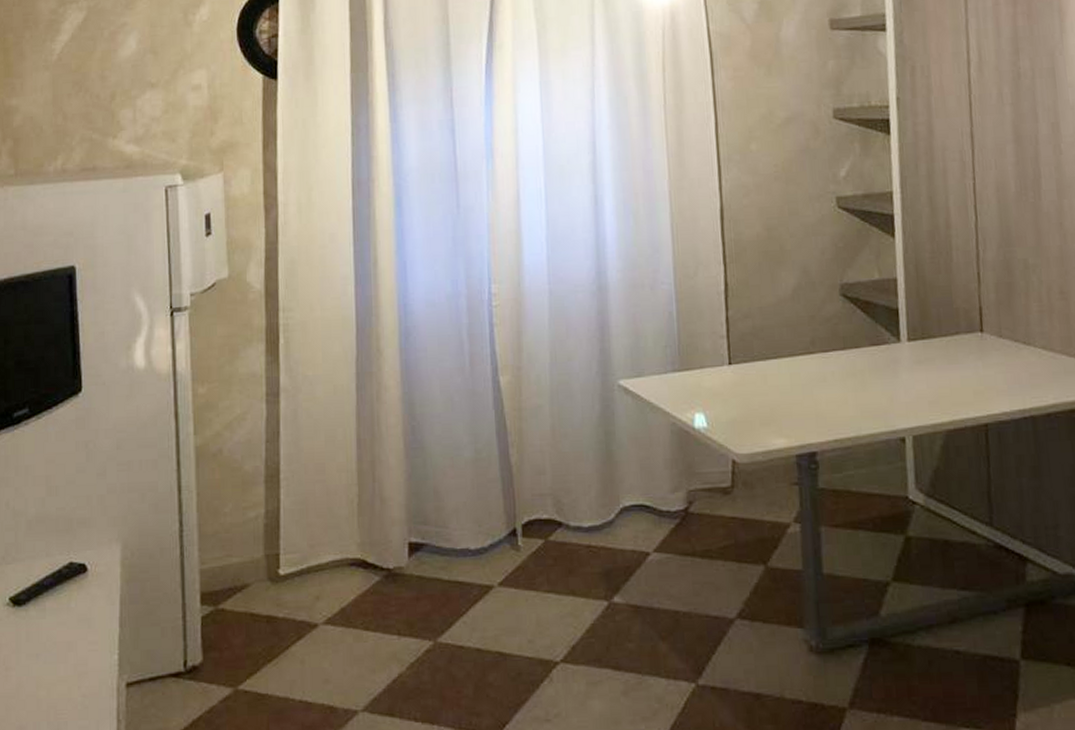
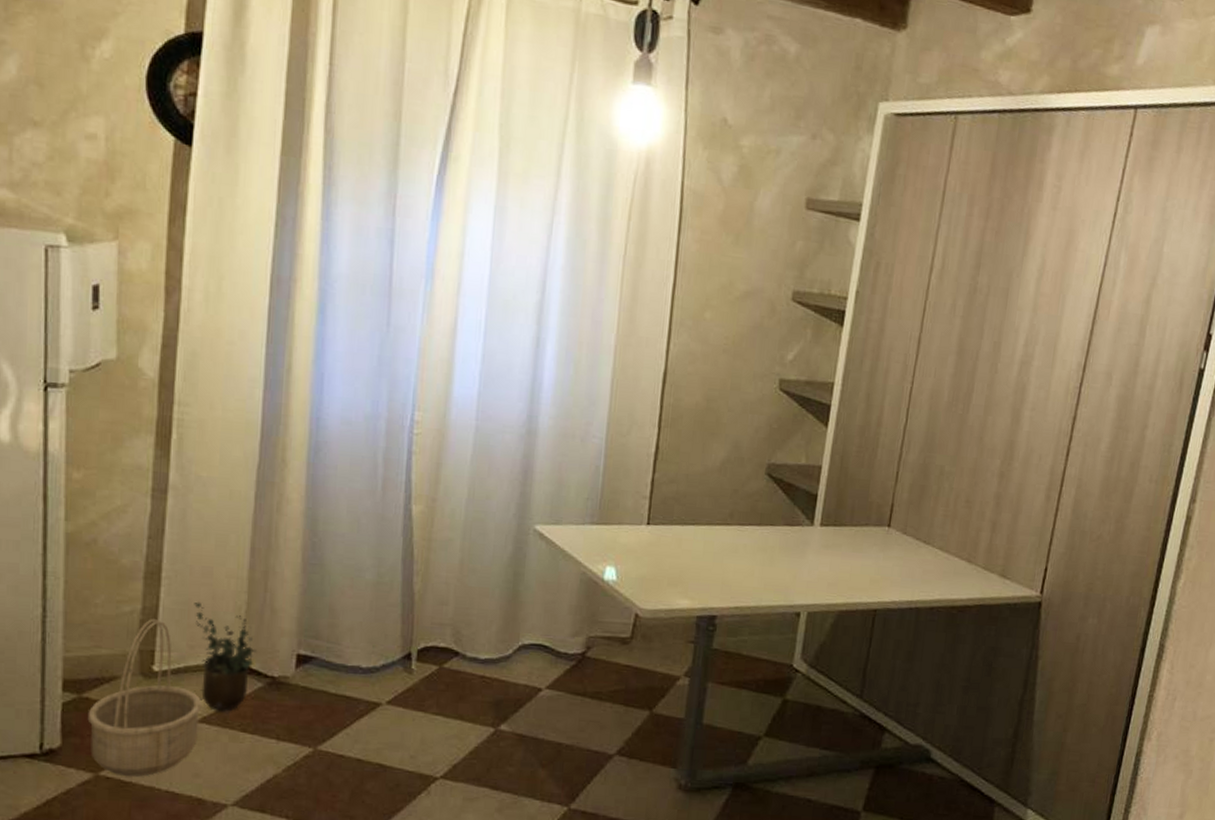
basket: none [224,522,326,688] -> present [87,619,202,777]
potted plant: none [311,499,371,610] -> present [194,601,256,711]

